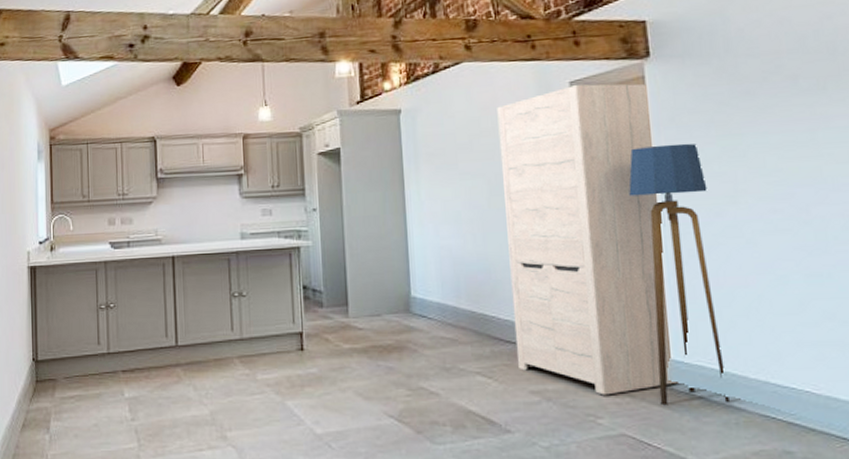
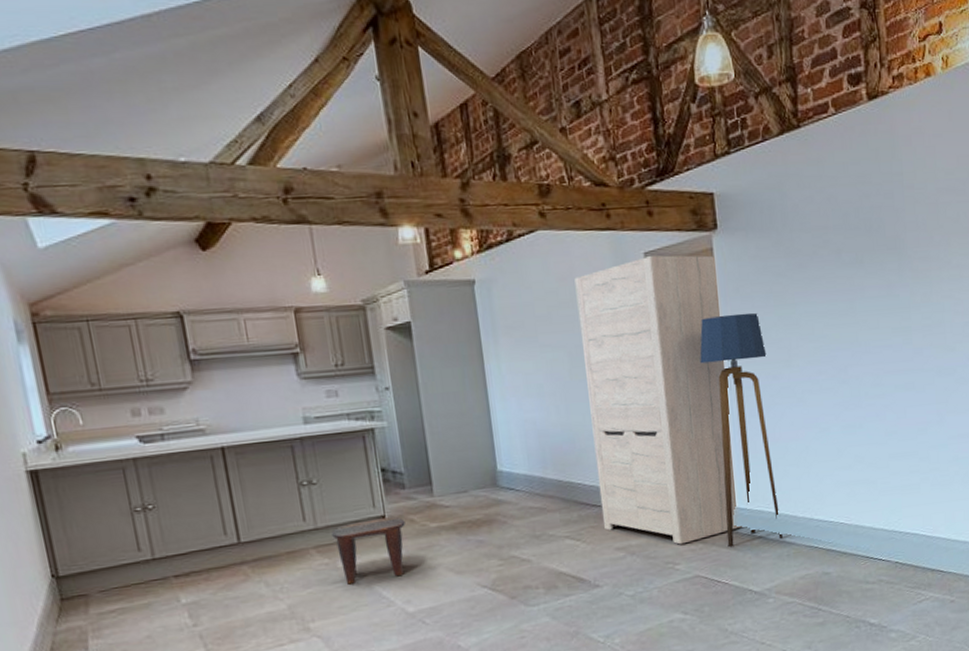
stool: none [254,334,320,398] -> present [332,517,405,585]

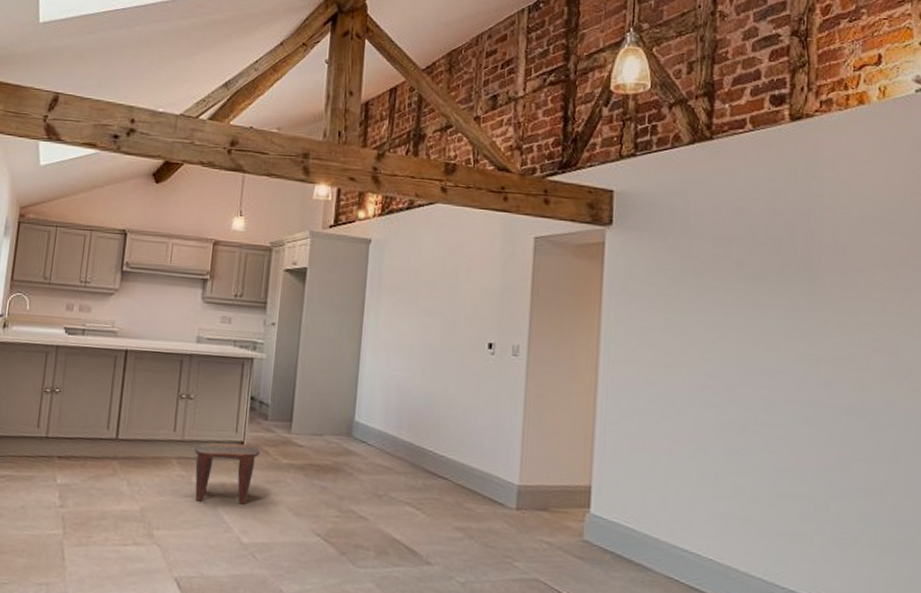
cabinet: present [574,255,743,545] -> none [446,241,605,541]
floor lamp: present [700,312,783,548] -> none [575,309,647,560]

